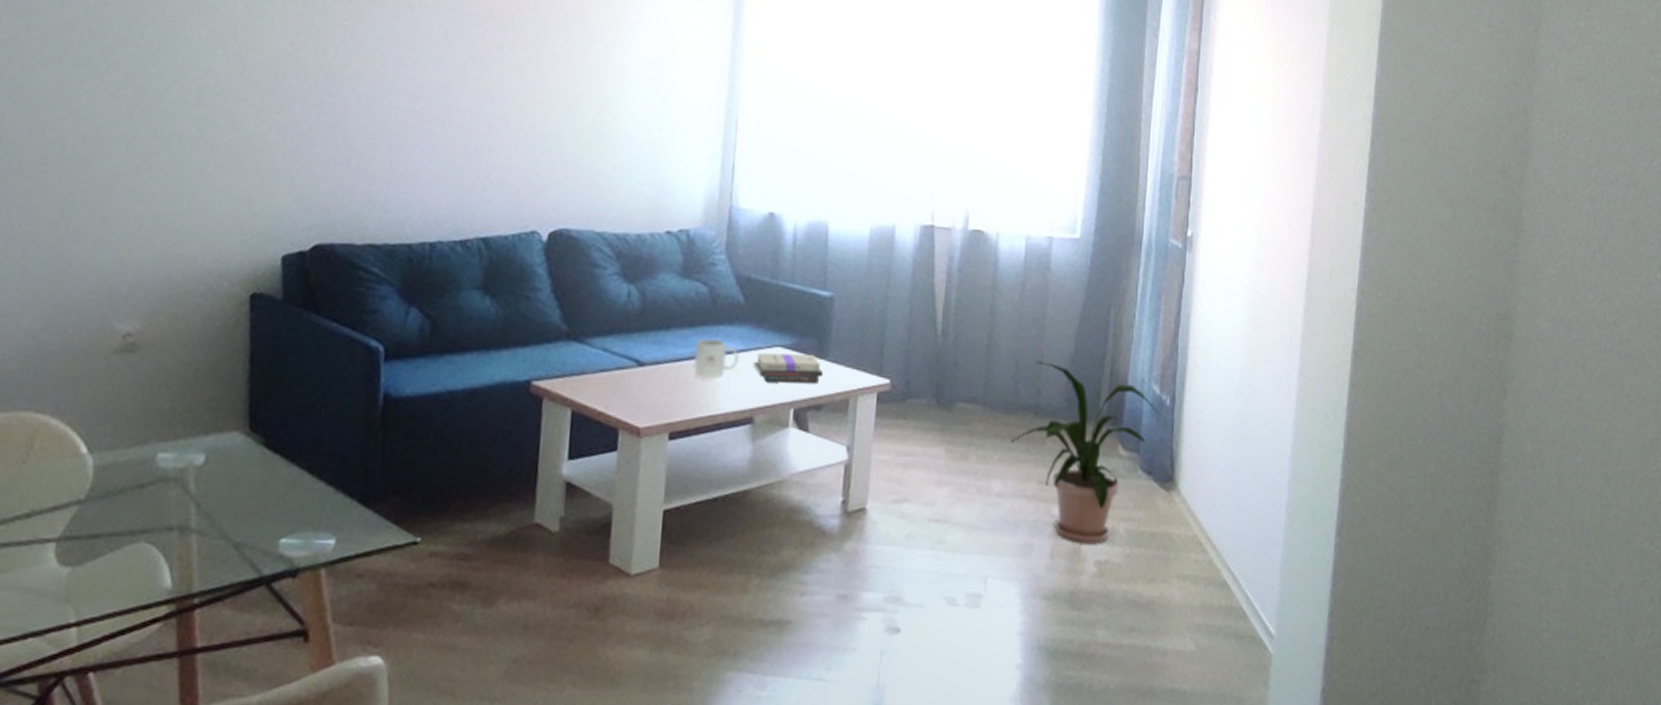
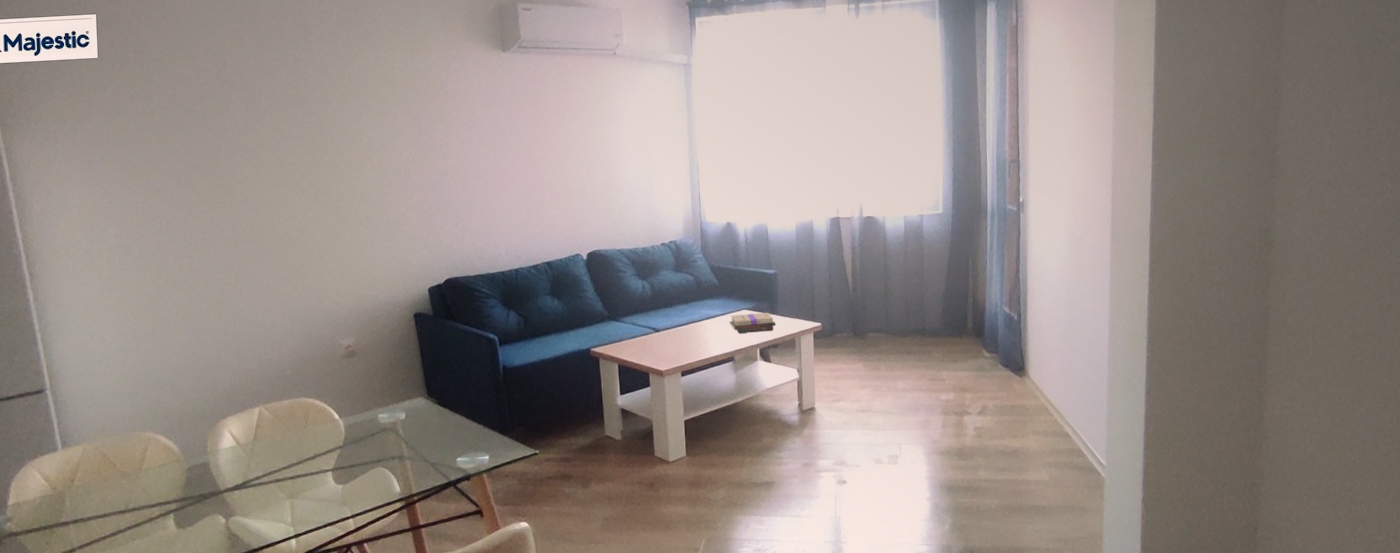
mug: present [693,338,739,379] -> none [690,309,719,336]
house plant: present [1011,361,1157,545] -> none [908,300,1009,417]

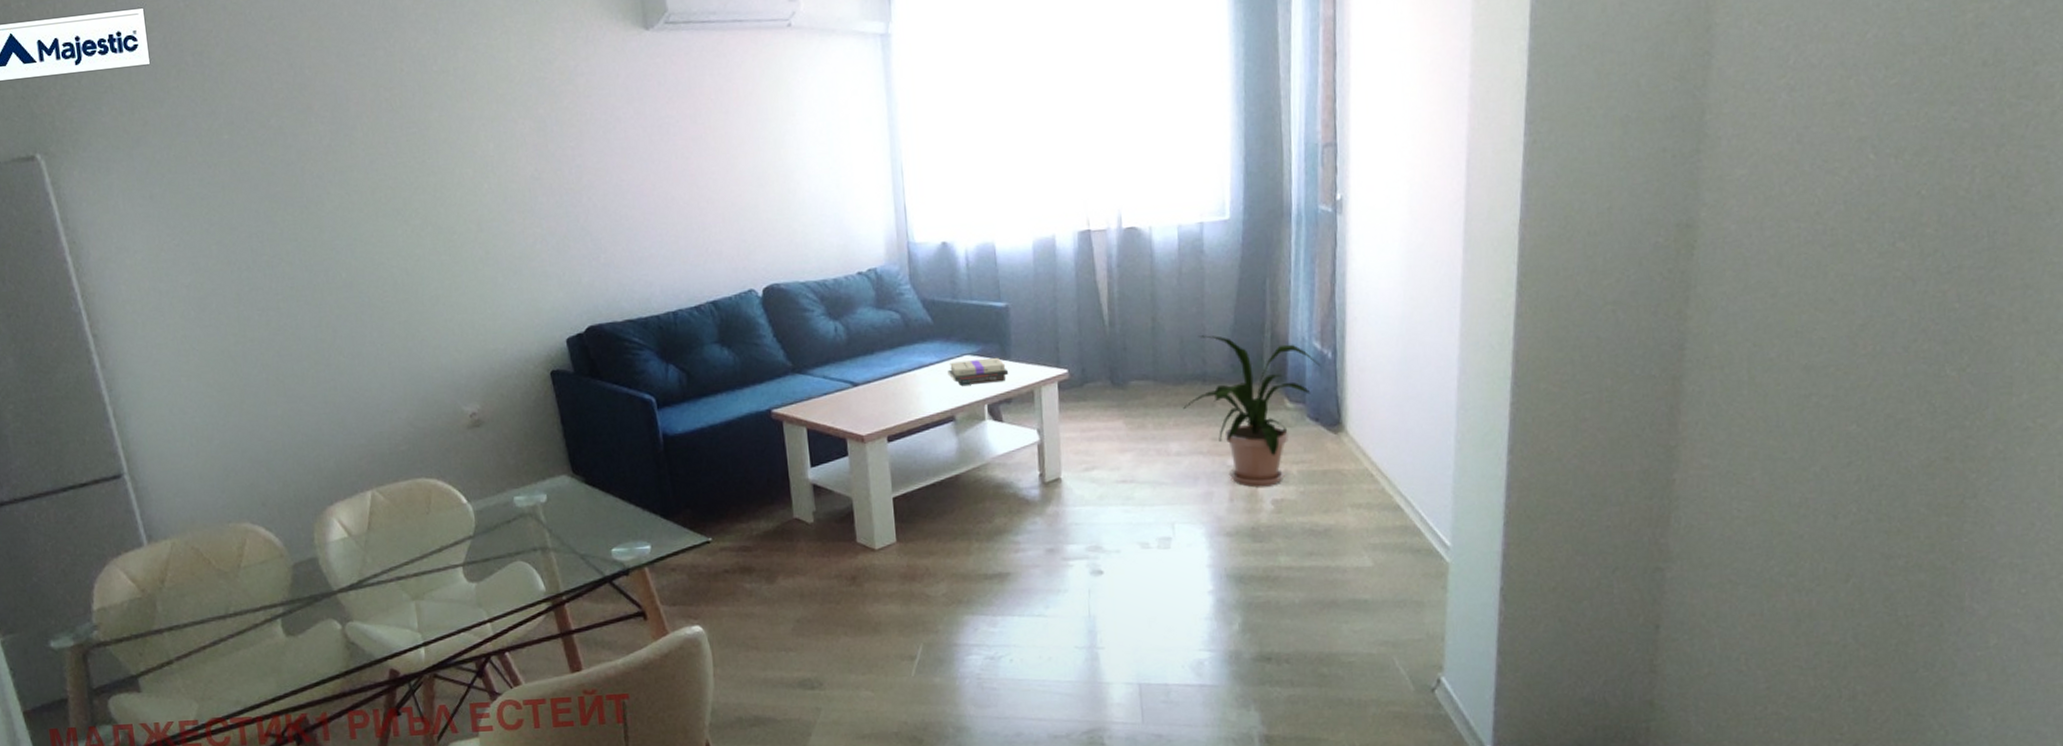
house plant: none [908,300,1009,417] -> present [1183,335,1320,487]

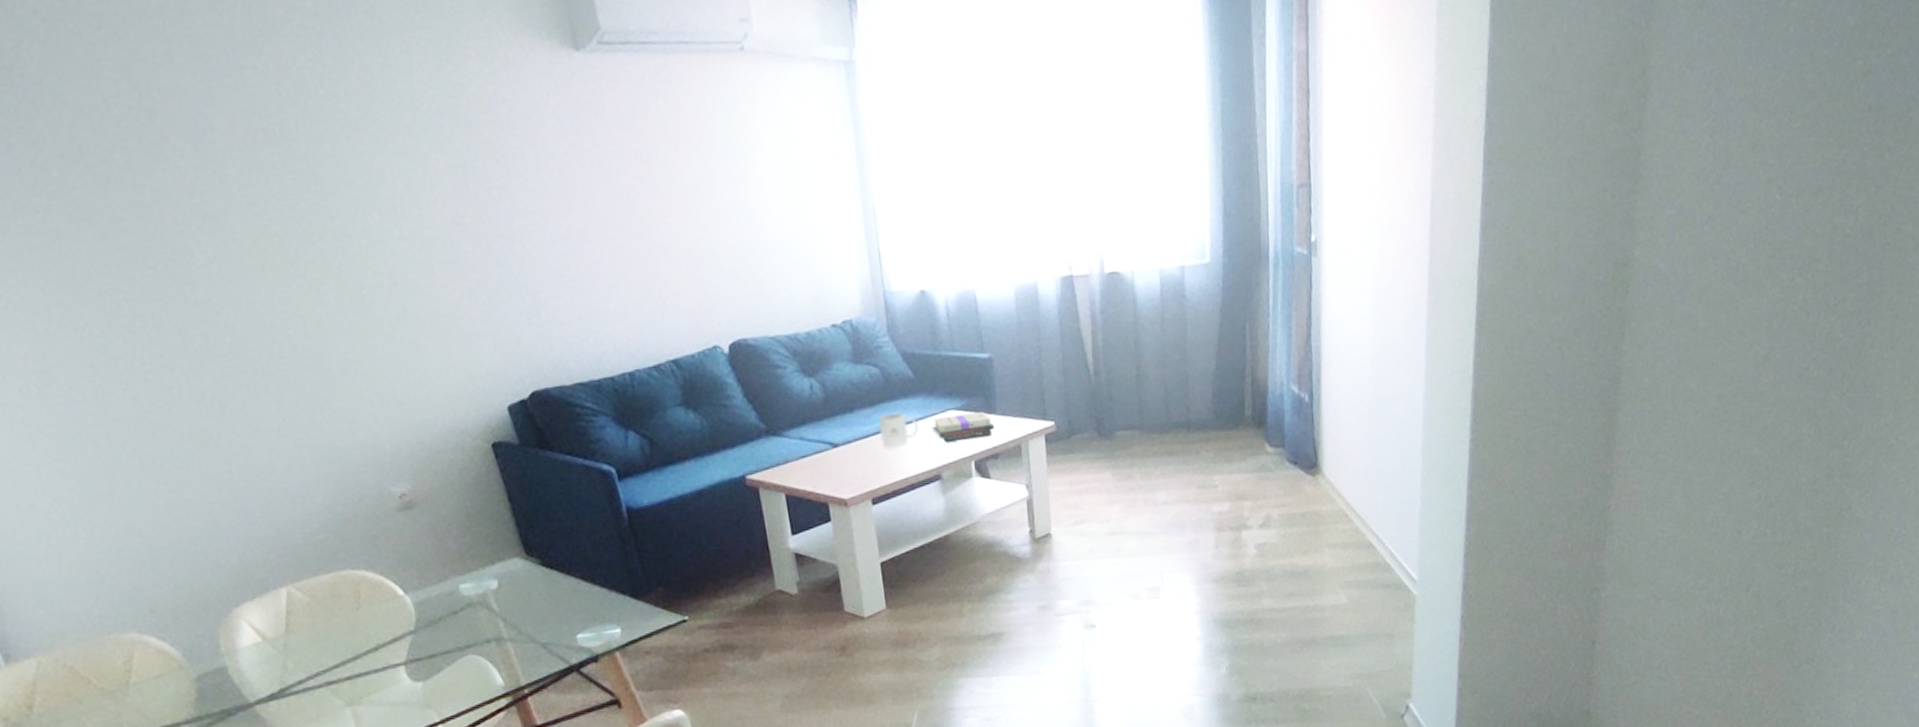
mug: none [897,355,935,390] -> present [878,412,919,449]
house plant: present [1183,335,1320,487] -> none [1169,382,1298,533]

